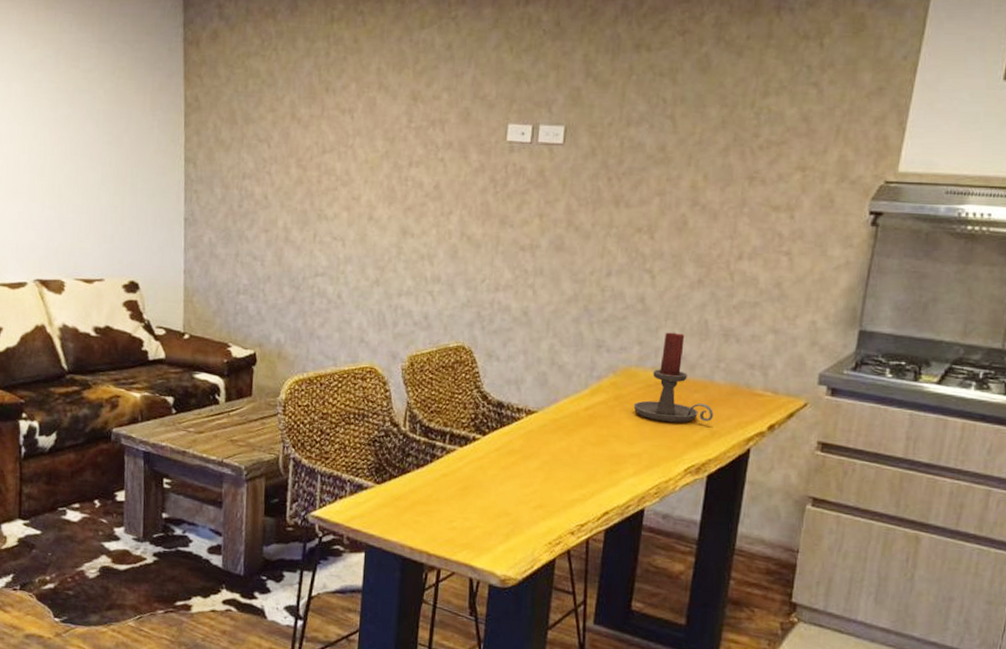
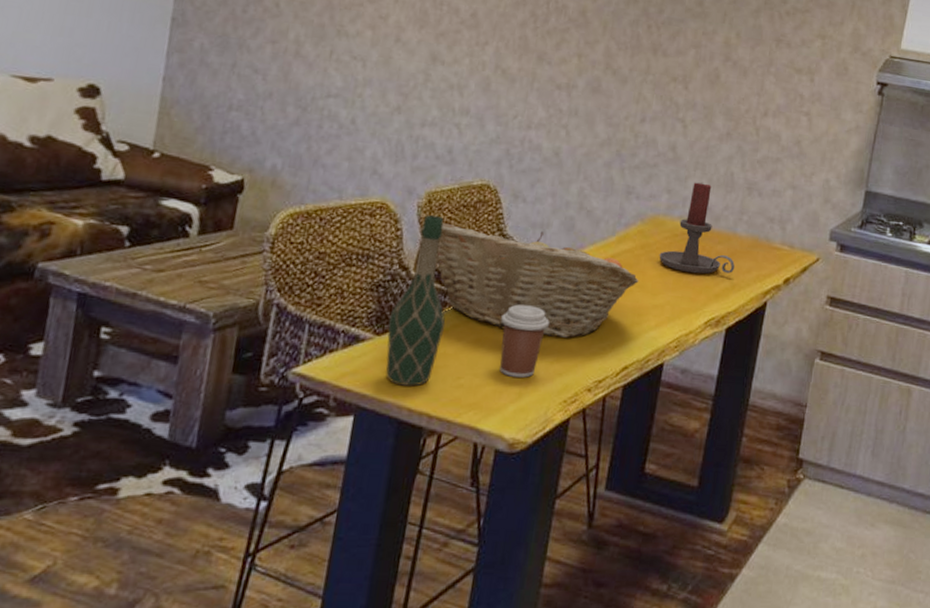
wine bottle: none [386,377,436,528] -> present [386,215,446,387]
fruit basket: none [421,384,614,486] -> present [435,224,639,338]
coffee cup: none [485,455,530,522] -> present [499,304,549,378]

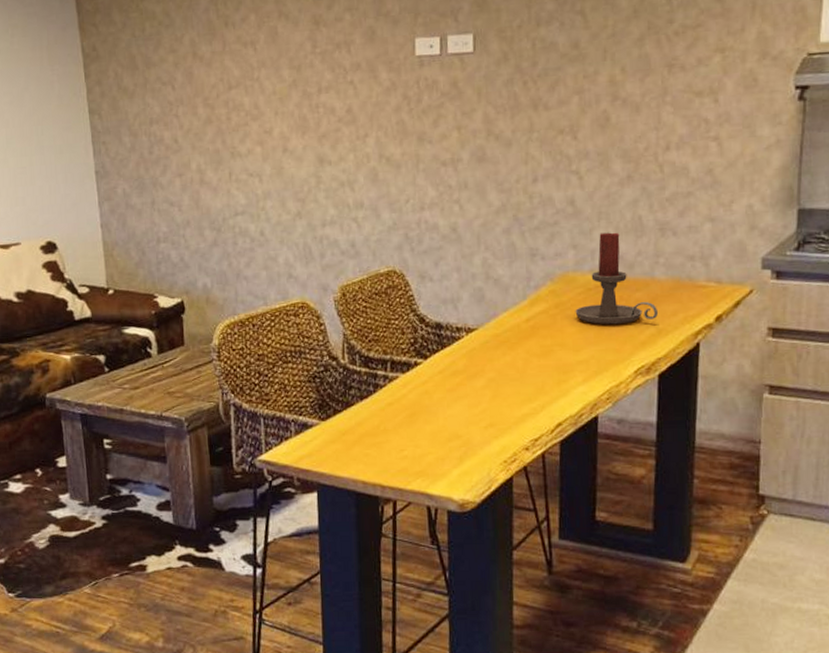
wine bottle: present [386,215,446,387] -> none [329,307,381,462]
fruit basket: present [435,224,639,338] -> none [359,306,559,403]
coffee cup: present [499,304,549,378] -> none [430,377,477,444]

